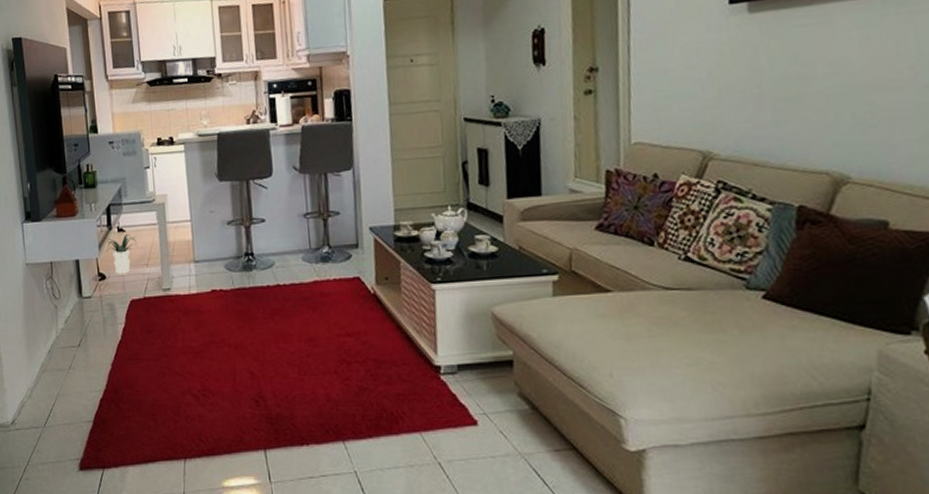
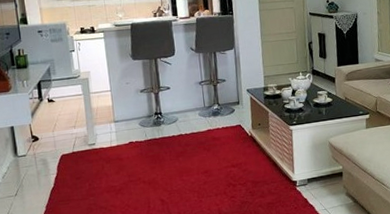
potted plant: present [106,234,137,274] -> none [38,104,65,136]

